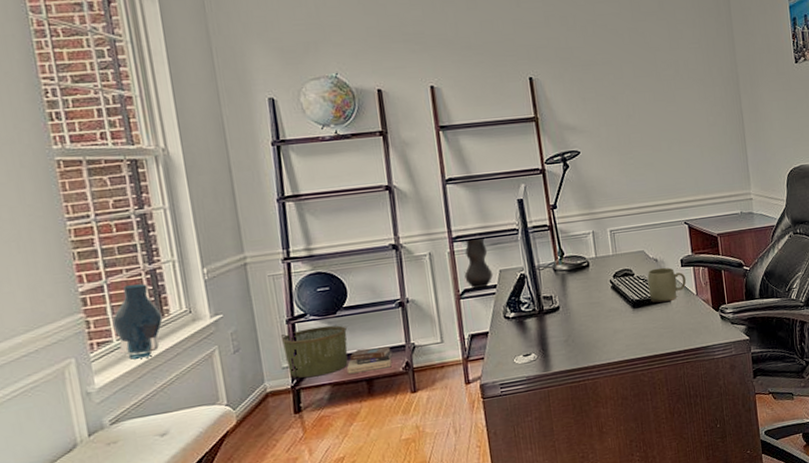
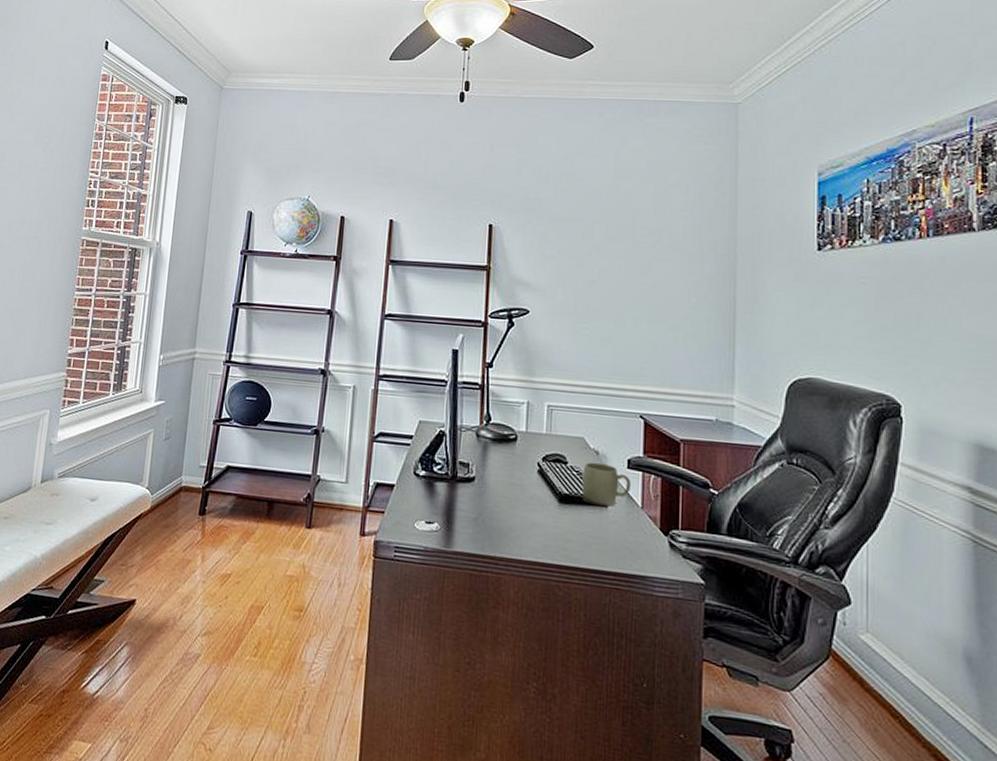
vase: present [112,283,163,360] -> none [82,356,120,425]
basket: present [280,325,348,378] -> none [204,433,264,485]
books: present [347,346,393,374] -> none [252,467,298,495]
vase: present [464,237,493,289] -> none [383,381,412,436]

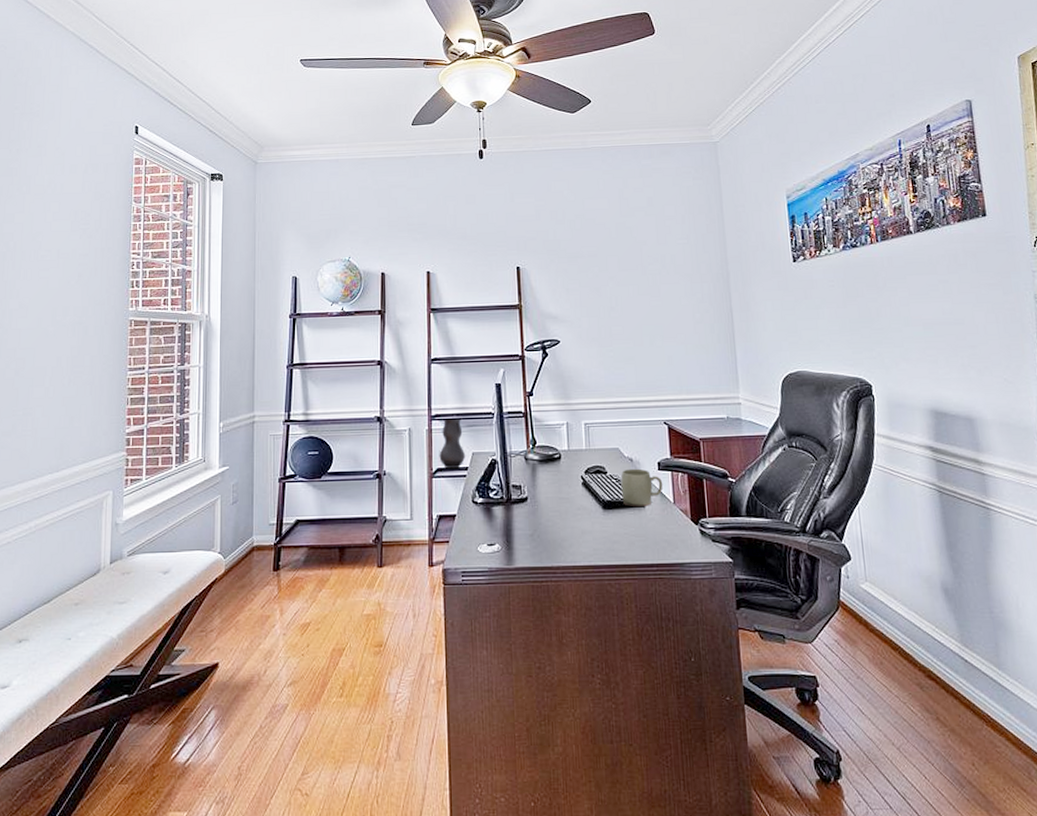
vase: none [383,381,412,436] -> present [439,418,466,469]

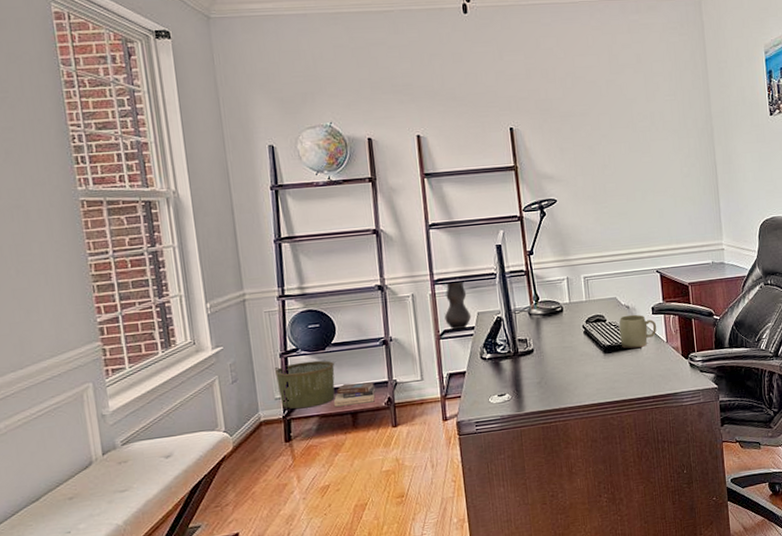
basket: none [272,488,329,537] -> present [274,360,335,409]
books: none [323,515,365,539] -> present [333,382,376,407]

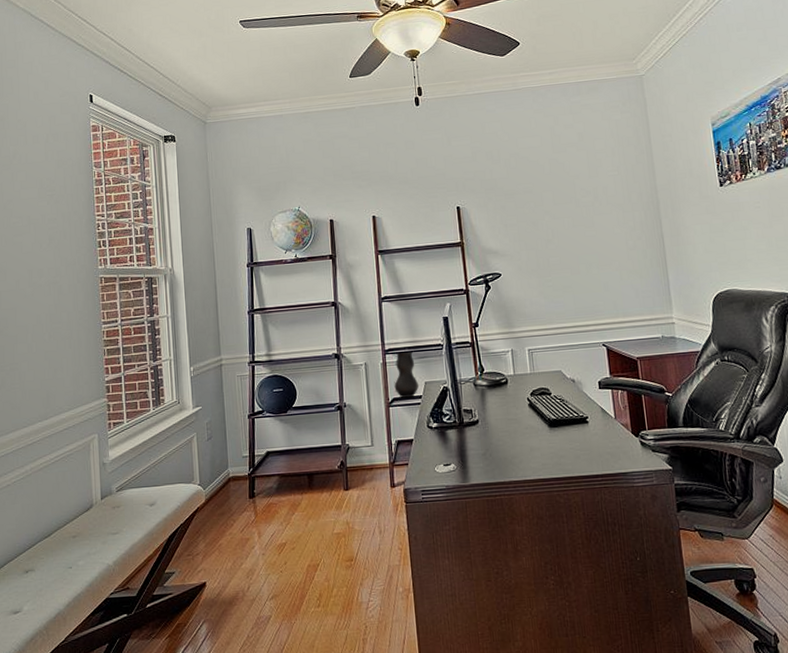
basket: present [274,360,335,409] -> none [243,422,295,468]
books: present [333,382,376,407] -> none [292,445,331,468]
mug: present [619,314,657,349] -> none [564,388,605,424]

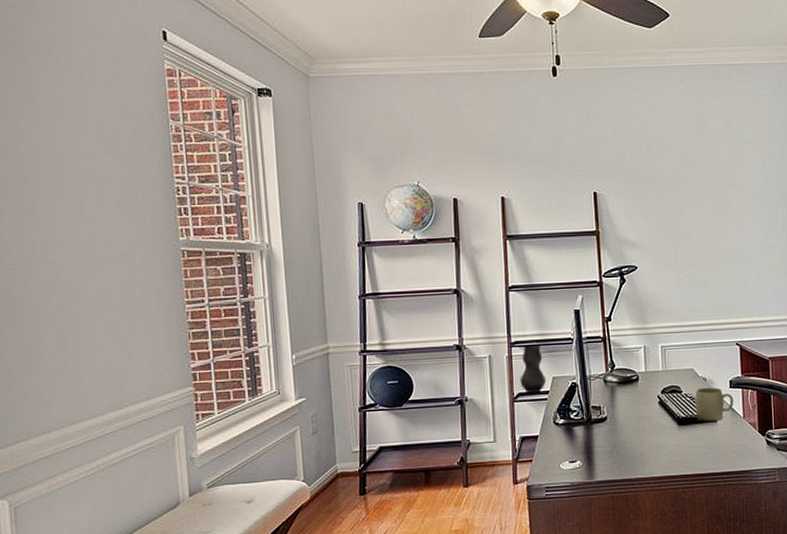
mug: none [564,388,605,424] -> present [695,387,734,423]

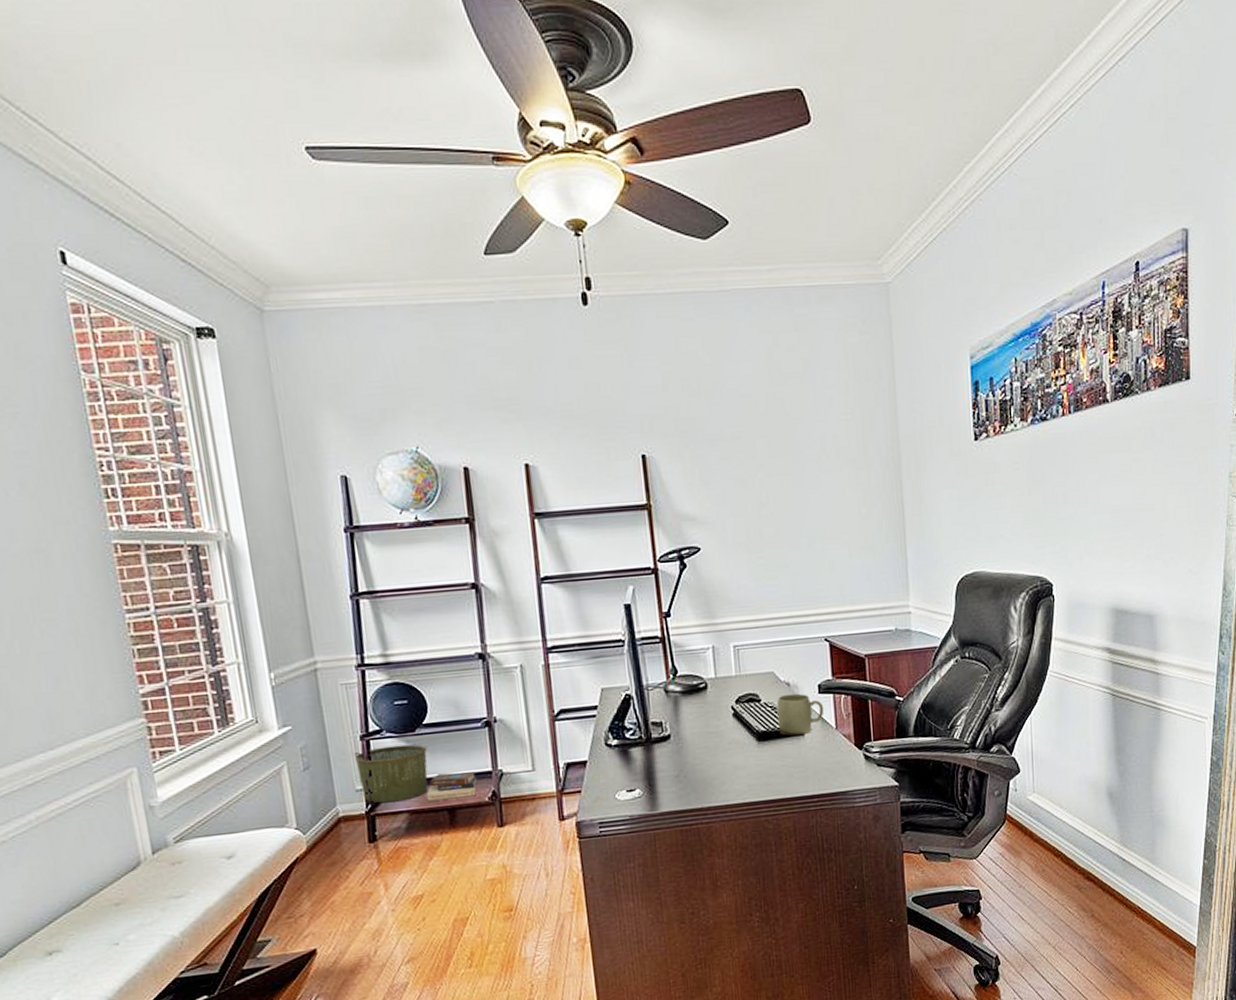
basket: none [352,416,411,463] -> present [353,744,428,804]
books: none [408,440,450,464] -> present [426,772,478,801]
vase: present [520,344,547,393] -> none [560,648,594,709]

